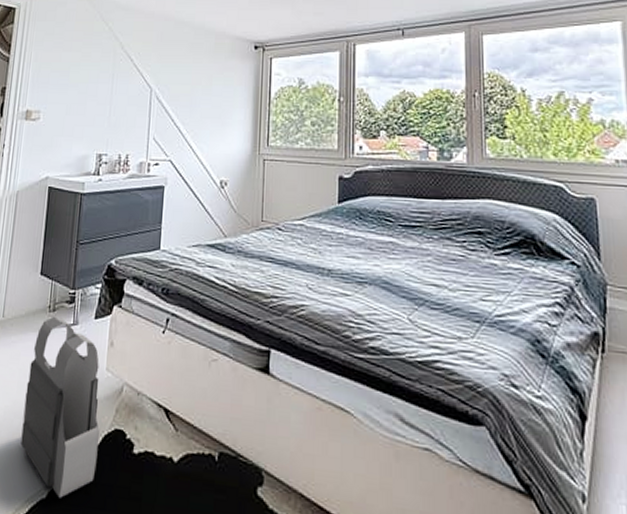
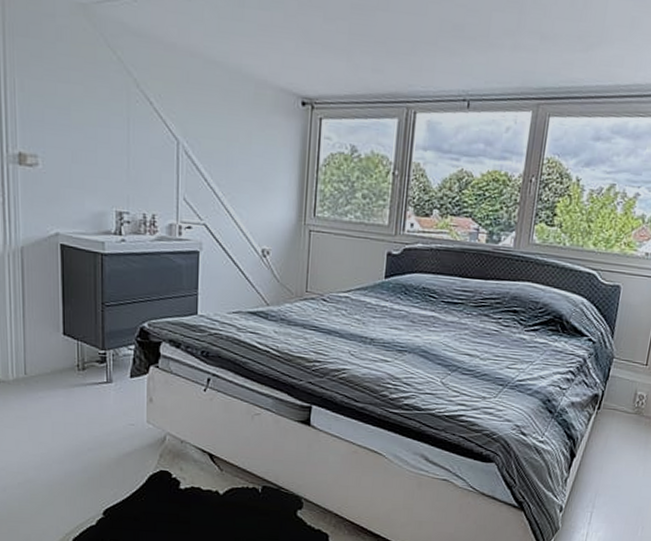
body armor vest: present [20,316,99,498] -> none [62,374,144,524]

